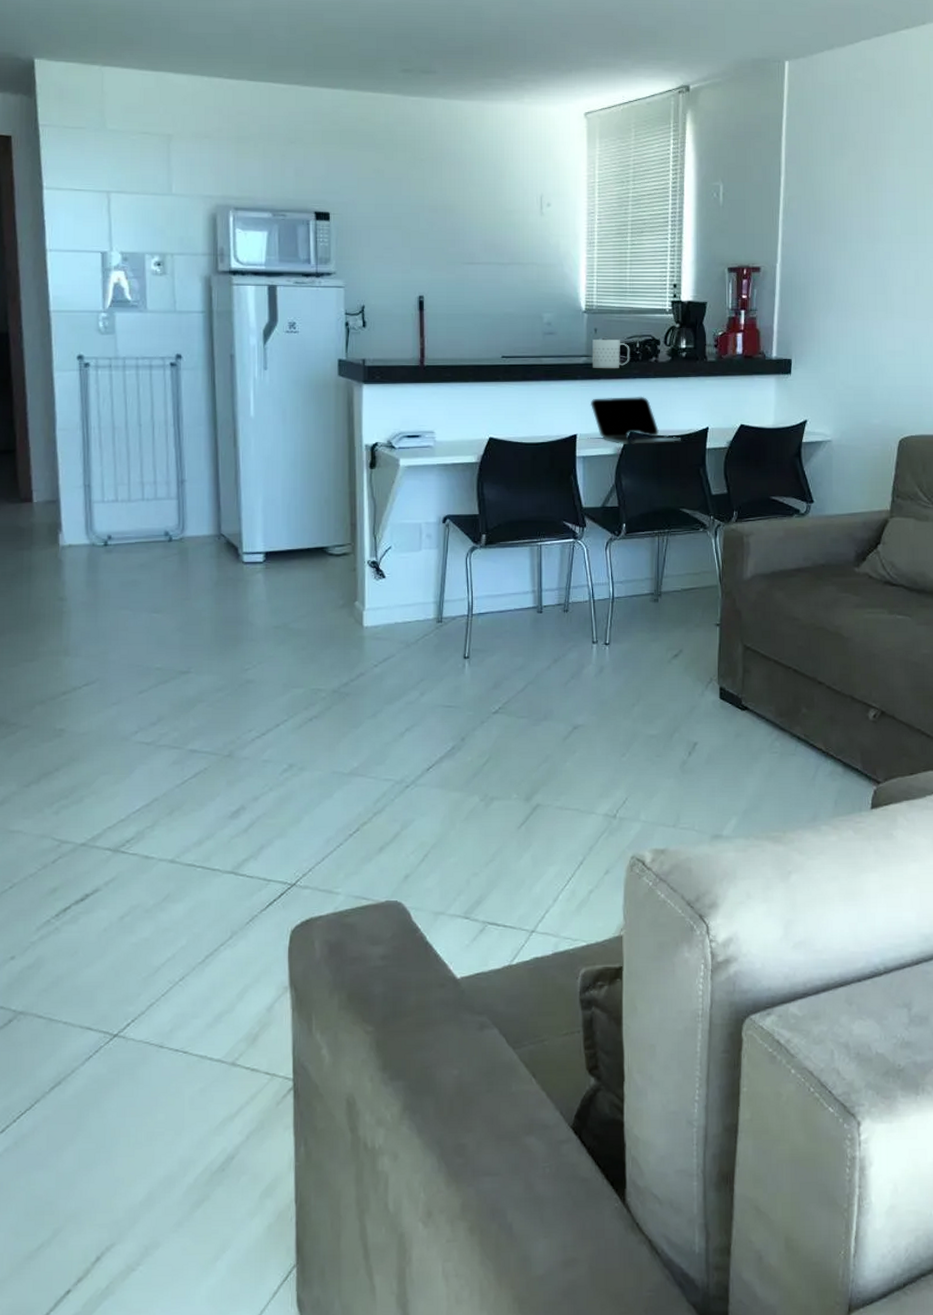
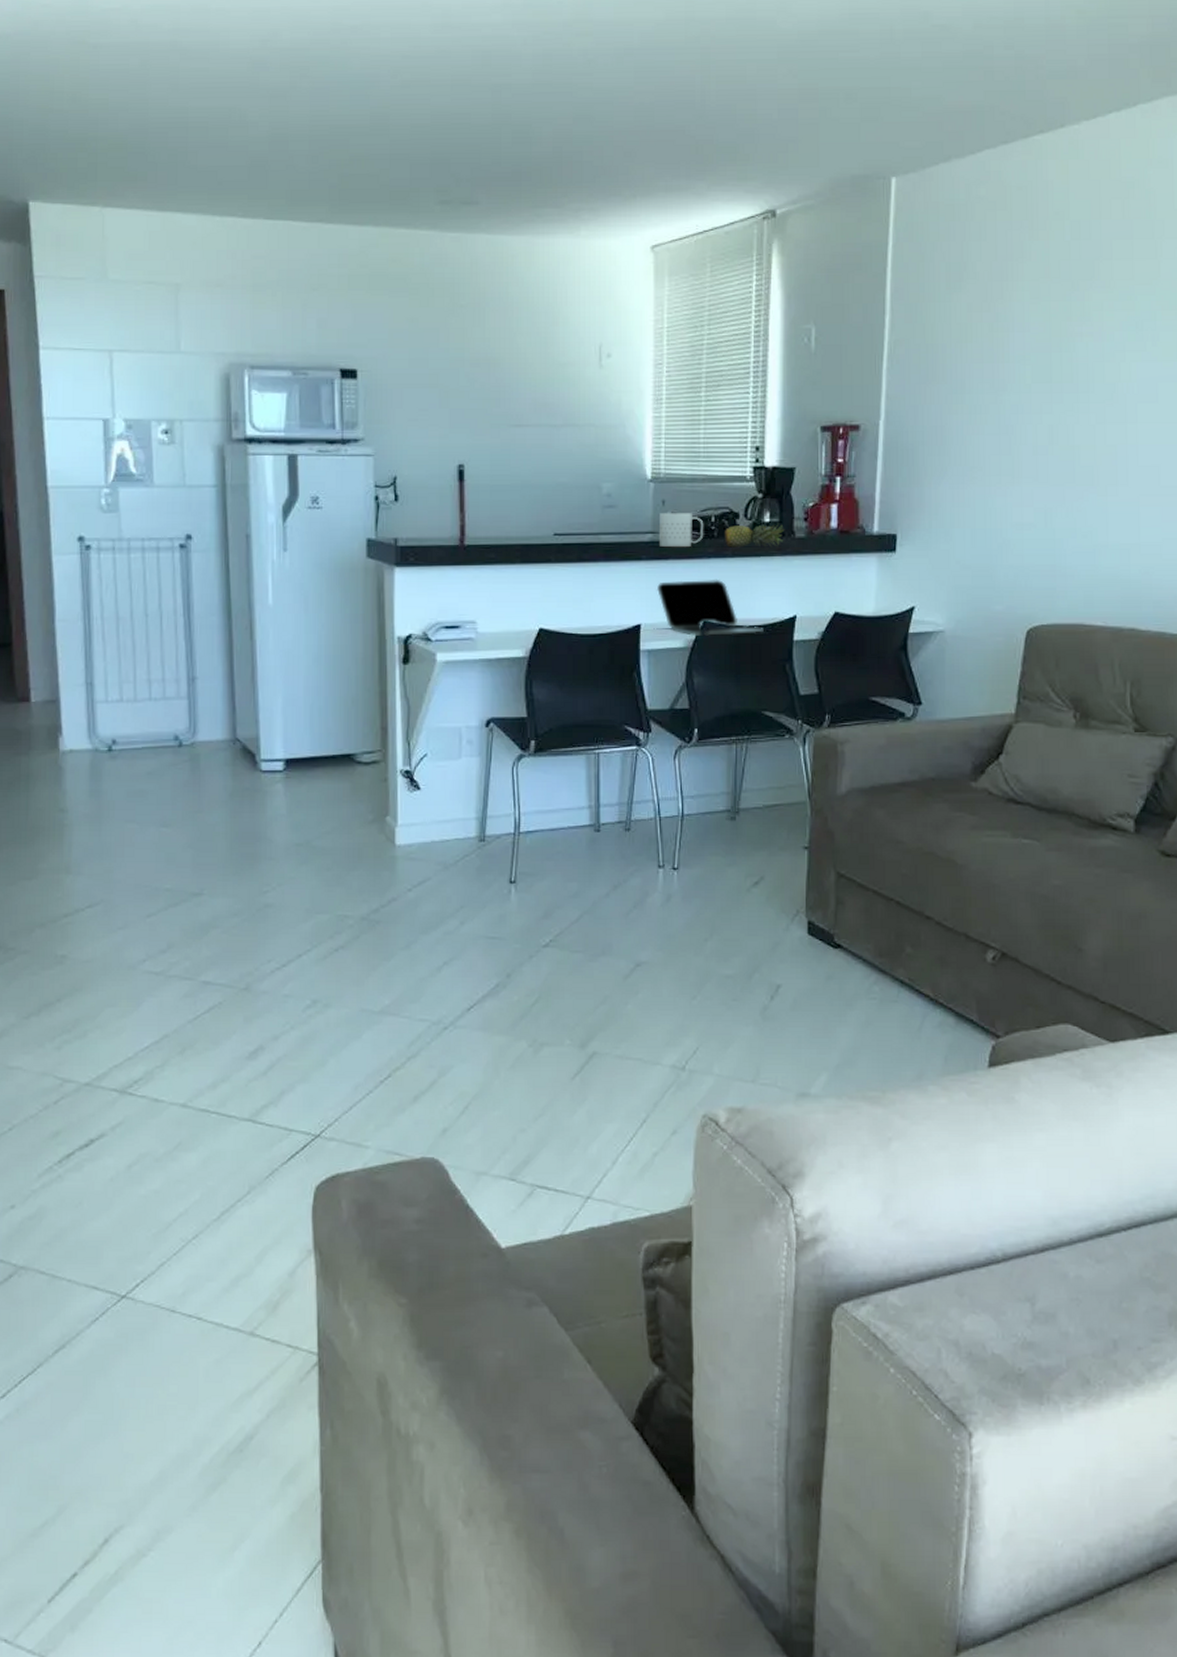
fruit: none [647,350,699,369] -> present [724,524,785,548]

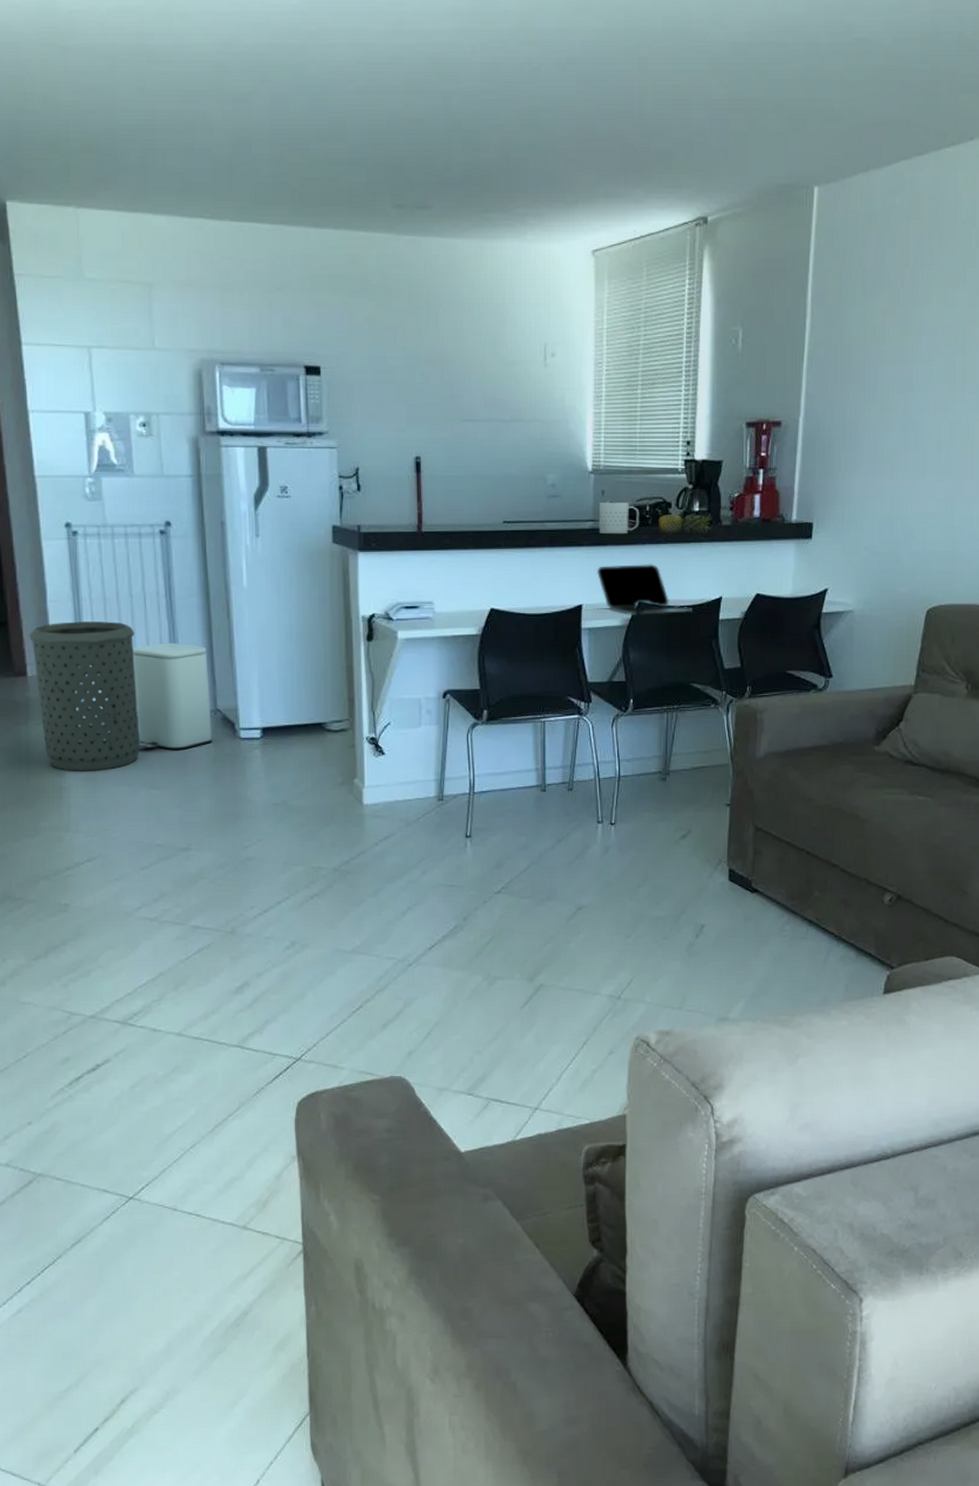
laundry basket: none [34,642,151,807] -> present [28,621,141,771]
pedal bin: none [146,665,230,785] -> present [132,642,212,751]

